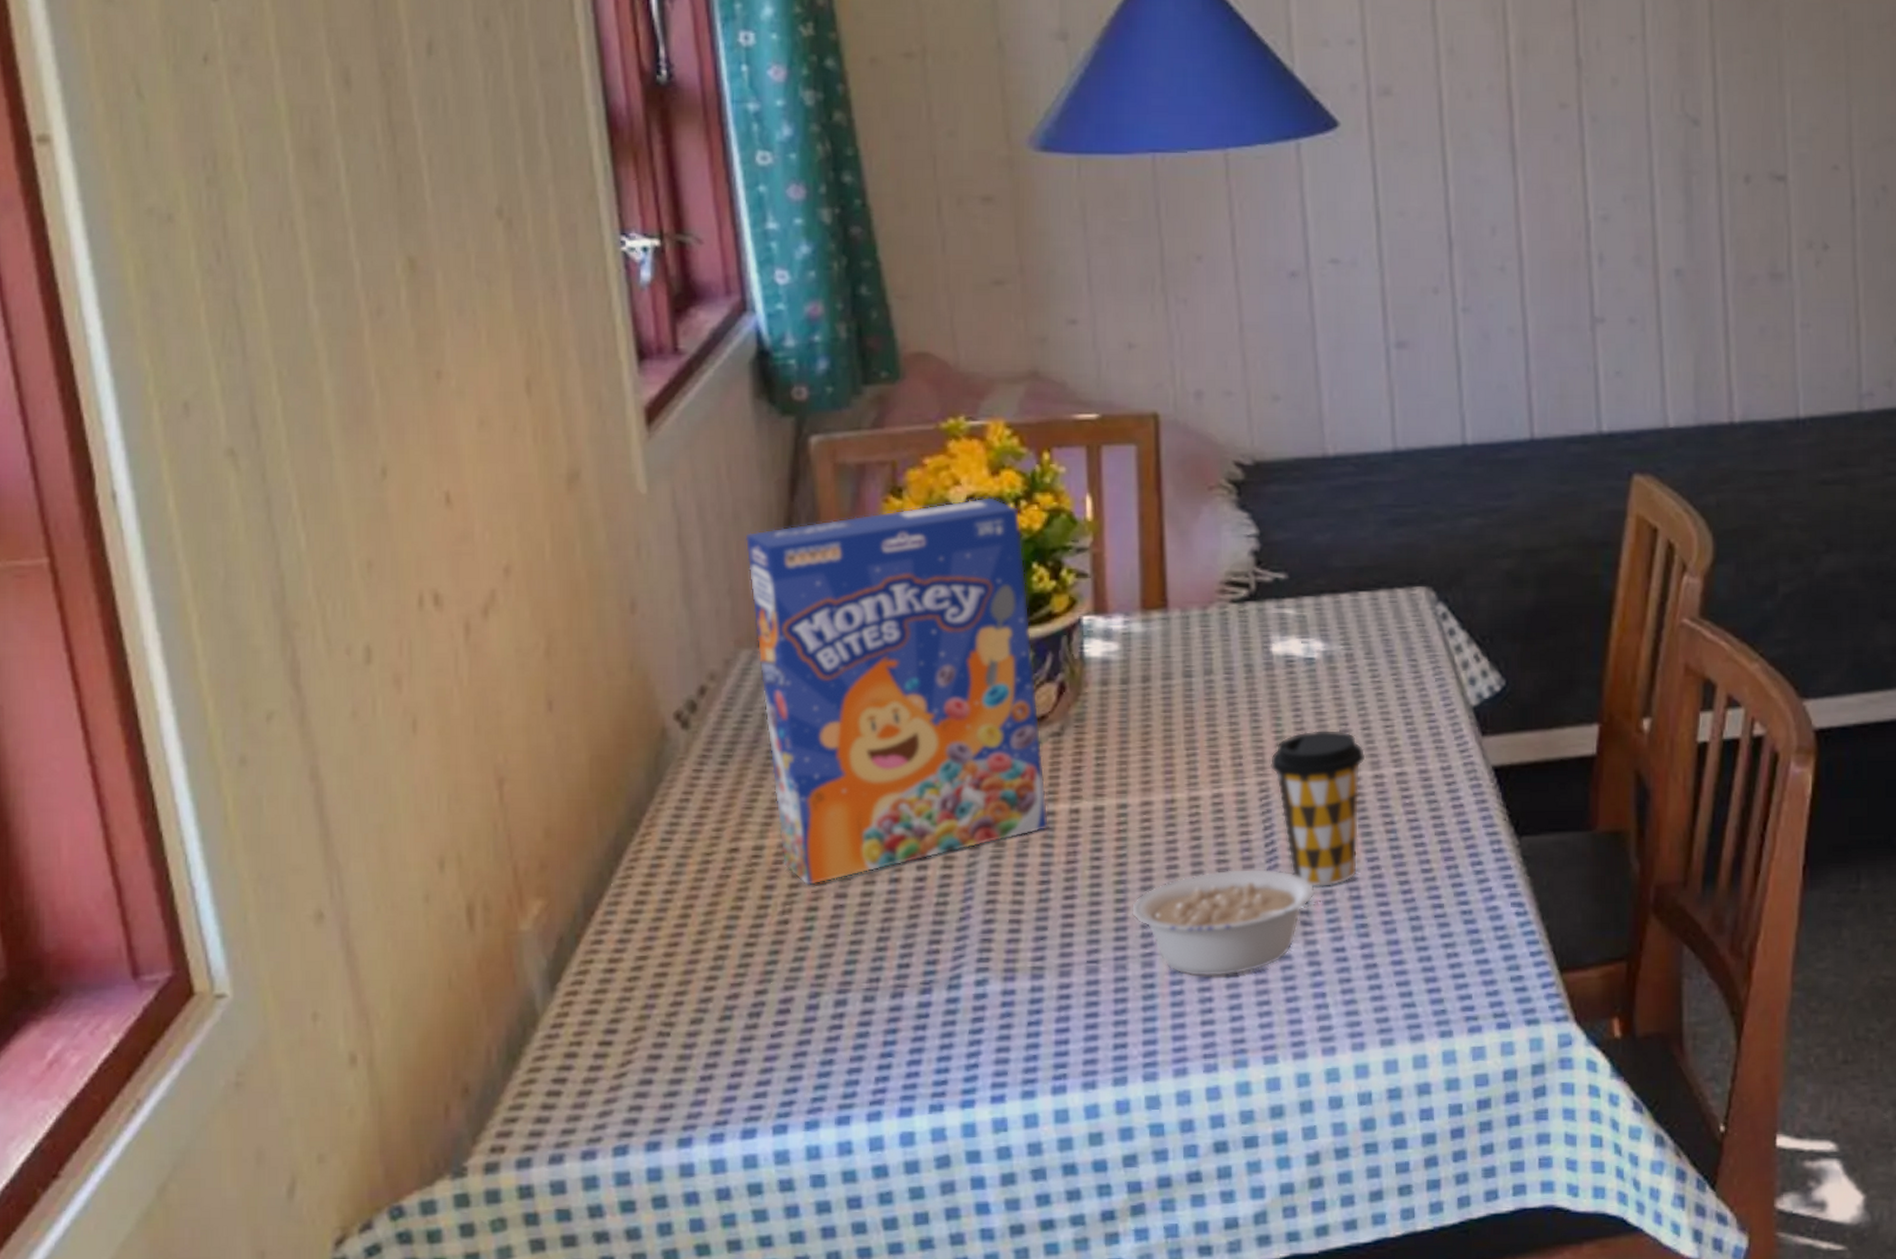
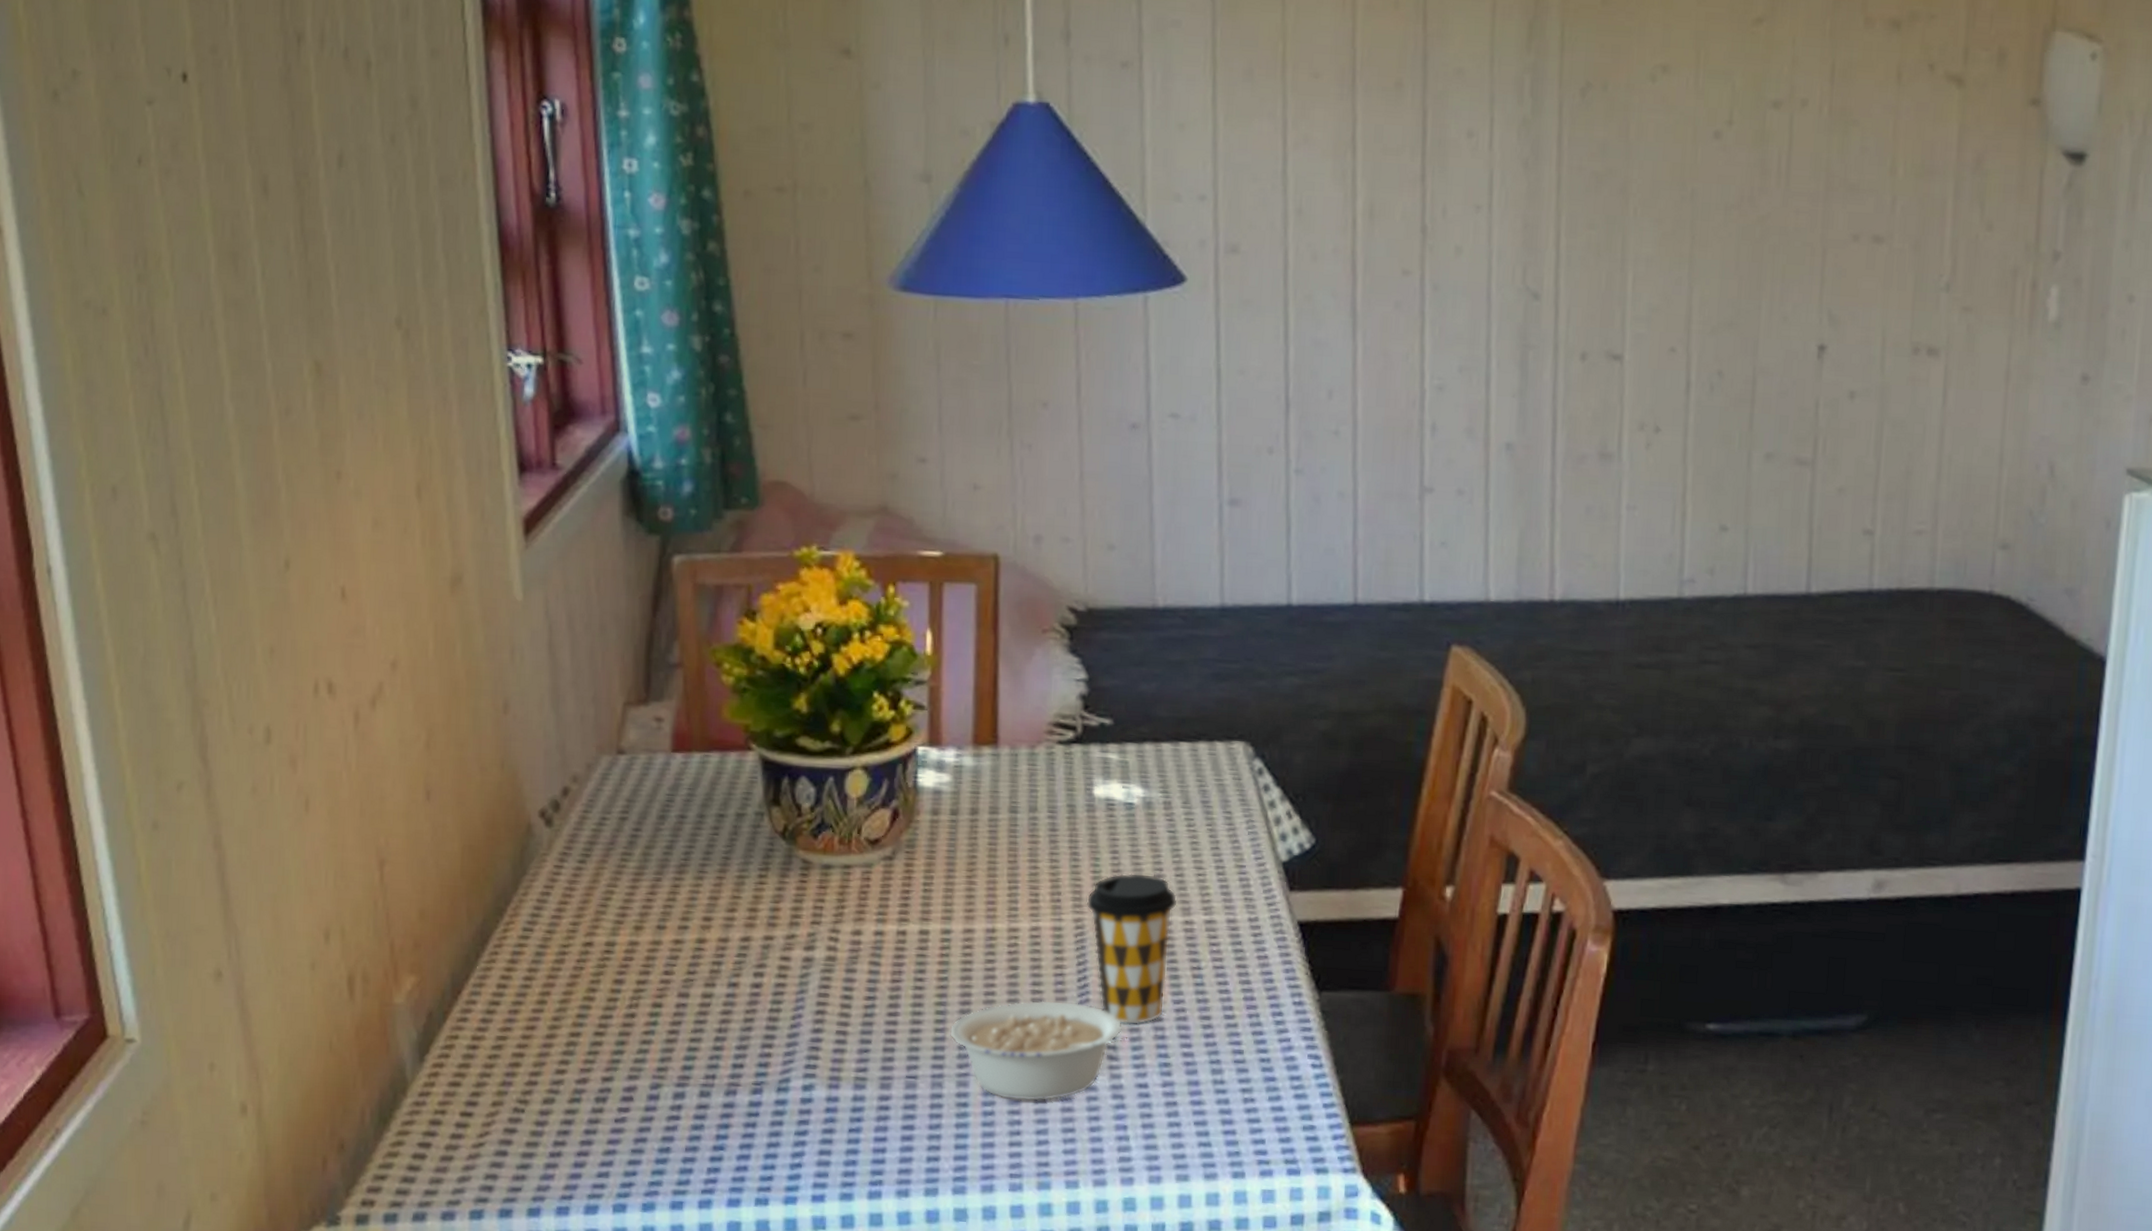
cereal box: present [745,496,1049,886] -> none [609,625,878,984]

